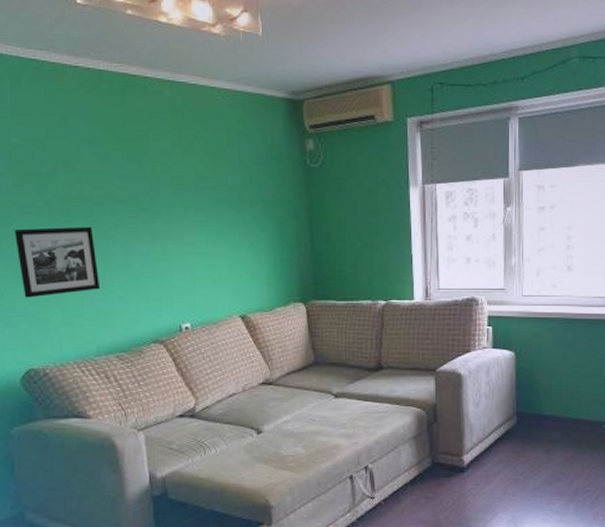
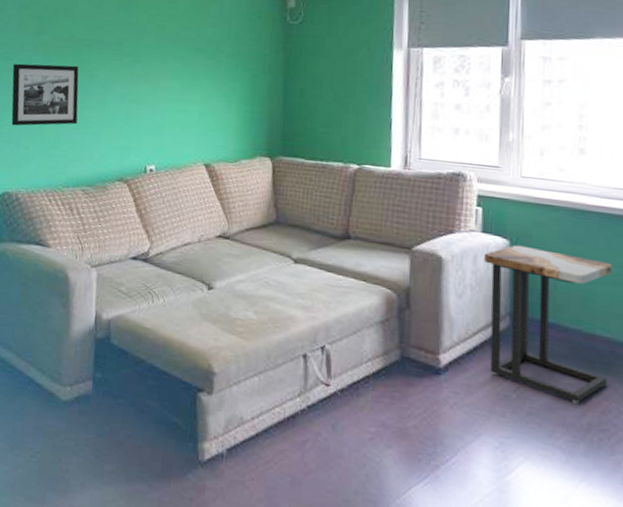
side table: none [495,355,593,475] -> present [484,245,613,404]

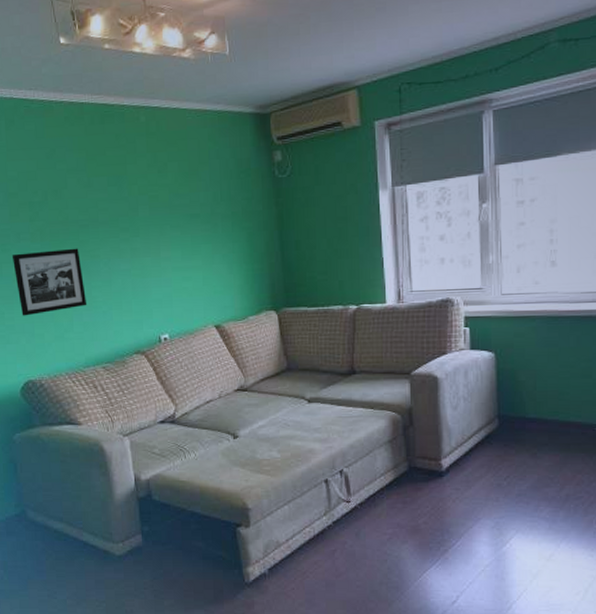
side table: present [484,245,613,404] -> none [474,355,583,481]

